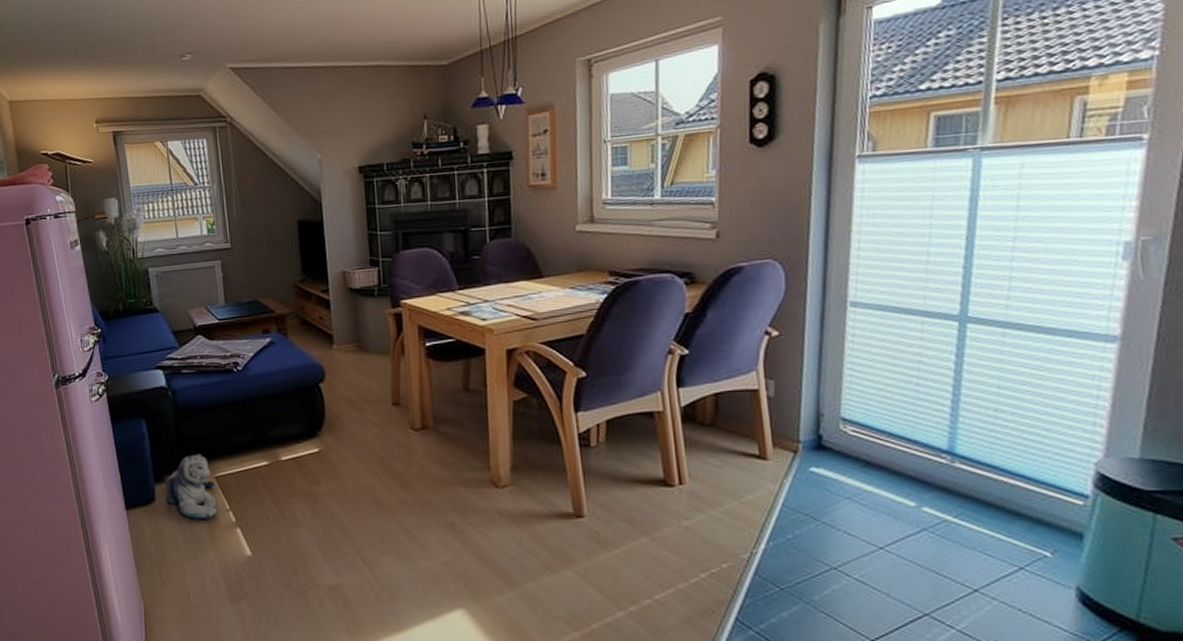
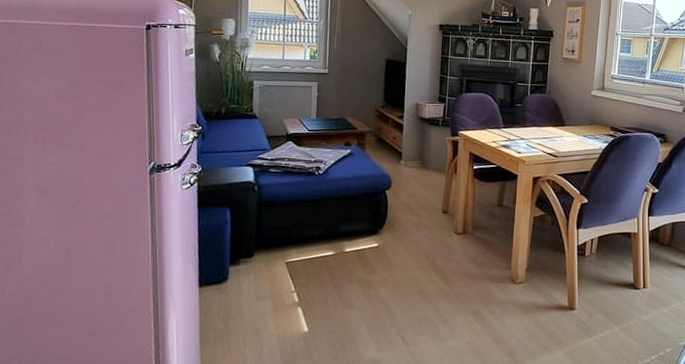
plush toy: present [165,454,218,519] -> none [238,241,285,298]

